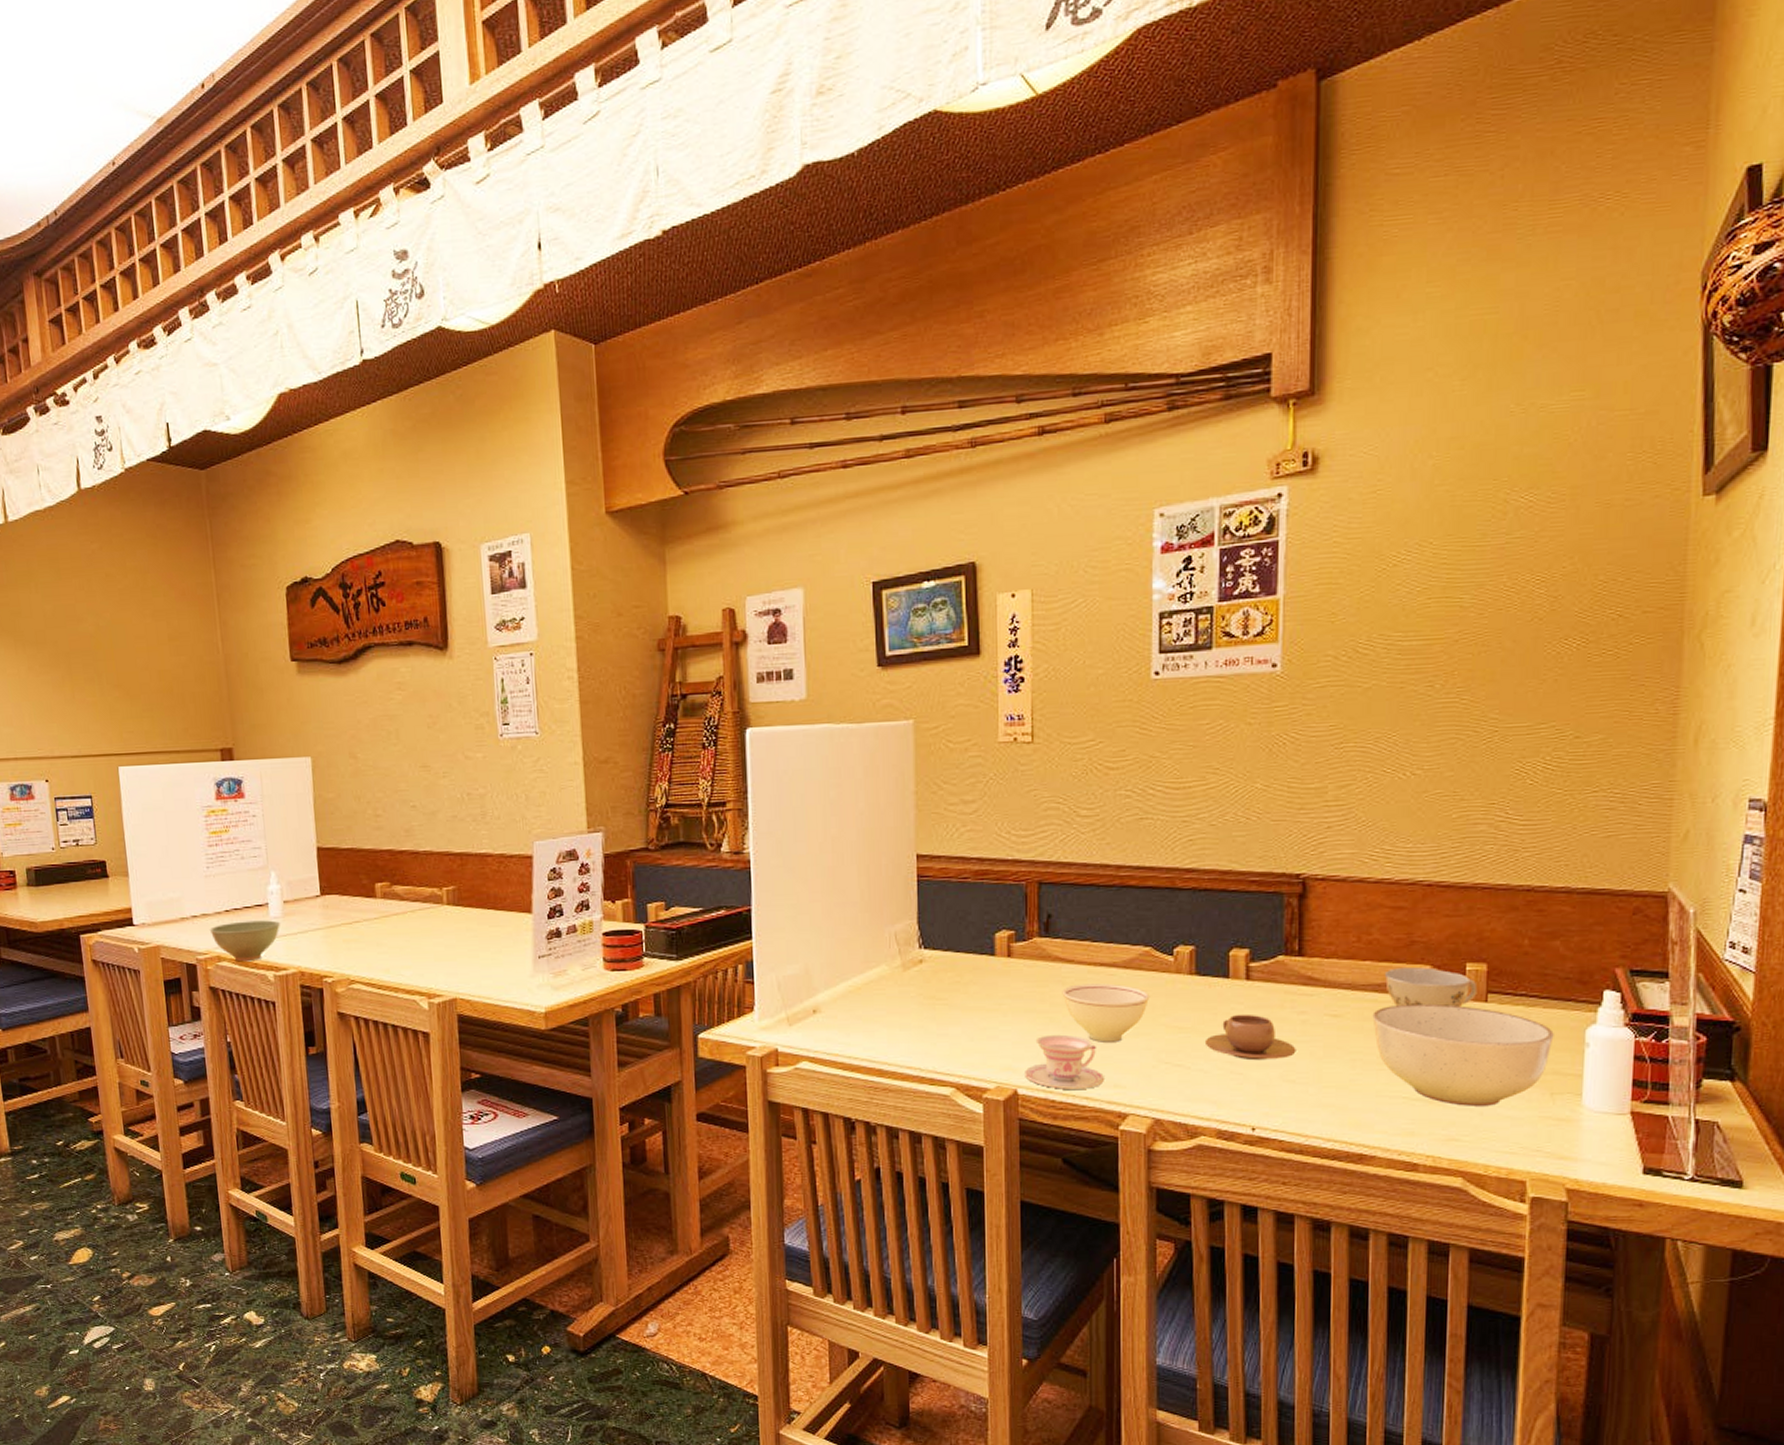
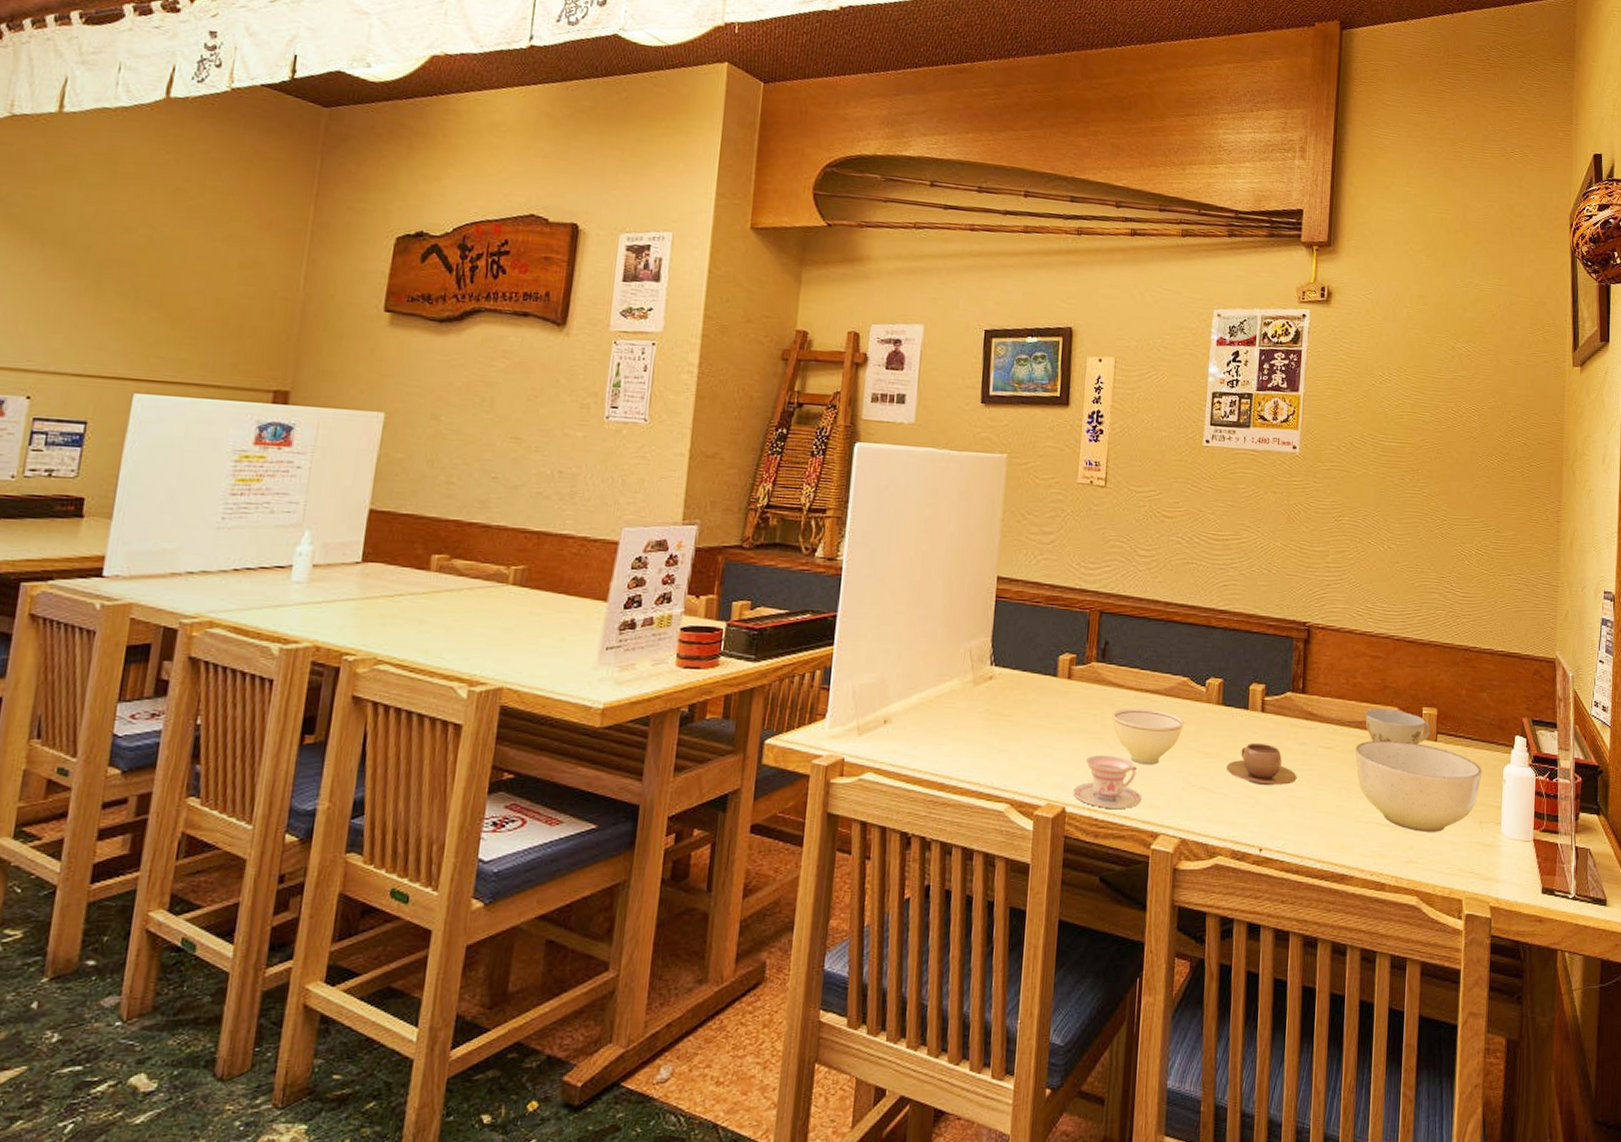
bowl: present [209,920,281,961] -> none [206,583,304,629]

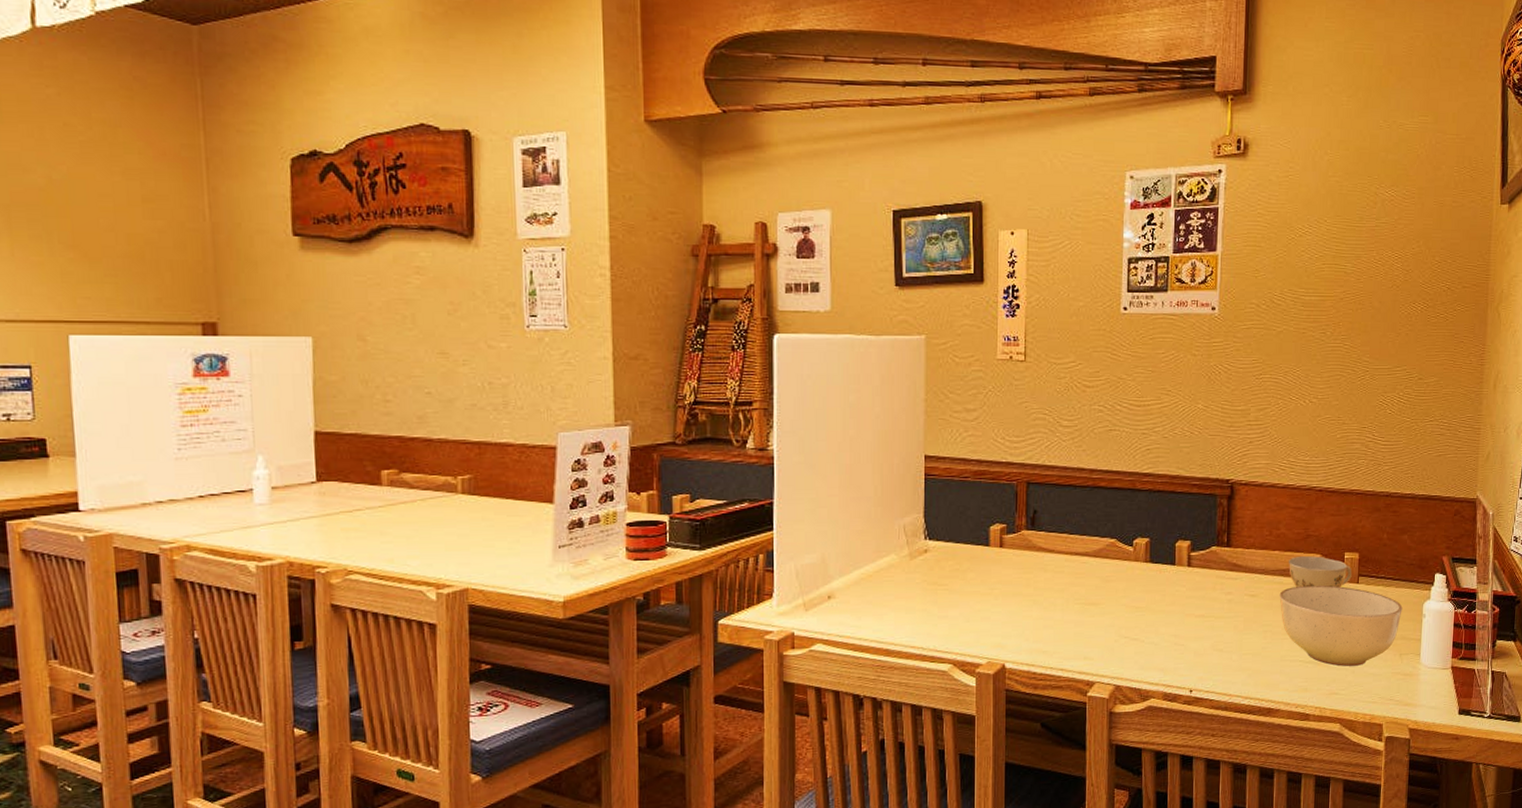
teacup: present [1073,754,1141,808] -> none [1011,614,1076,663]
bowl: present [1112,708,1185,764] -> none [1044,570,1114,621]
teacup: present [1226,742,1297,786] -> none [1155,595,1224,634]

